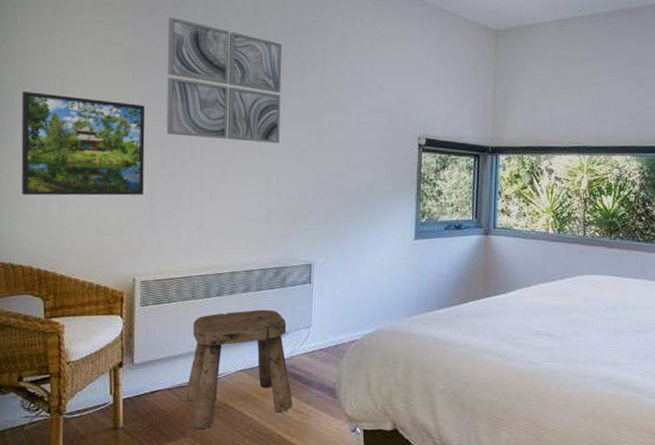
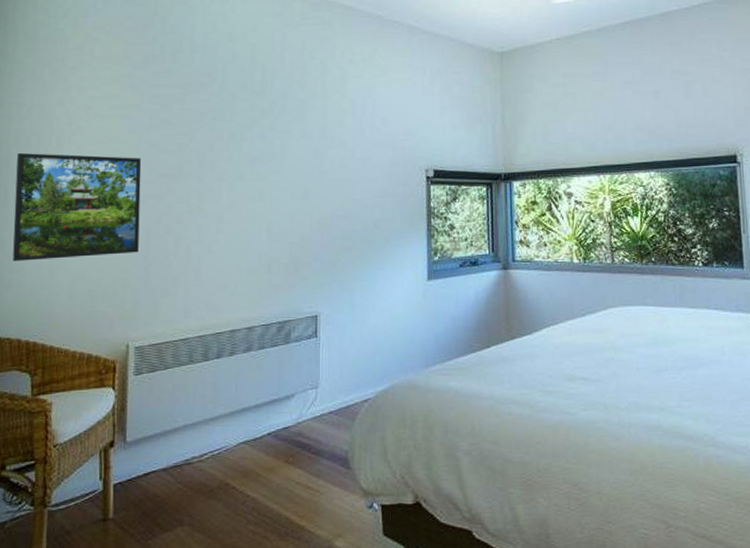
wall art: present [166,17,282,143] -> none [163,66,281,188]
stool: present [186,309,293,429] -> none [182,370,301,516]

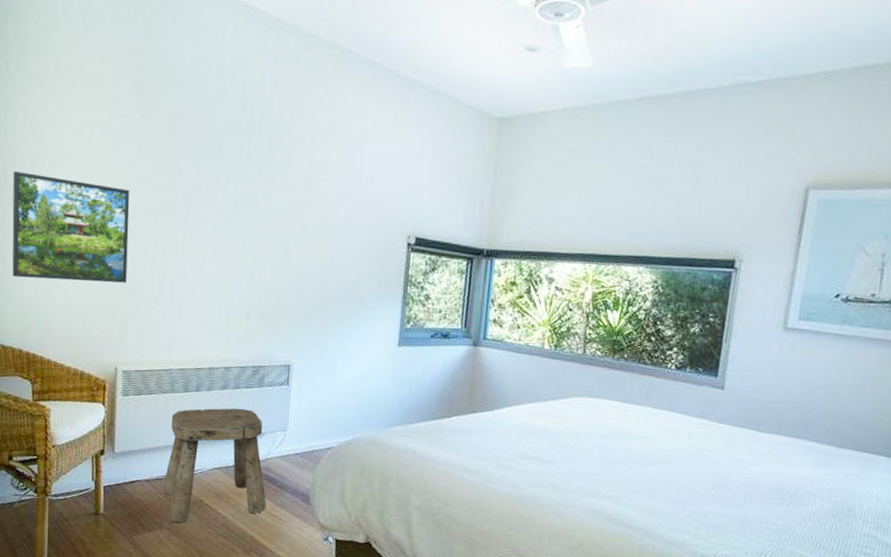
stool: none [182,370,301,516] -> present [163,408,266,523]

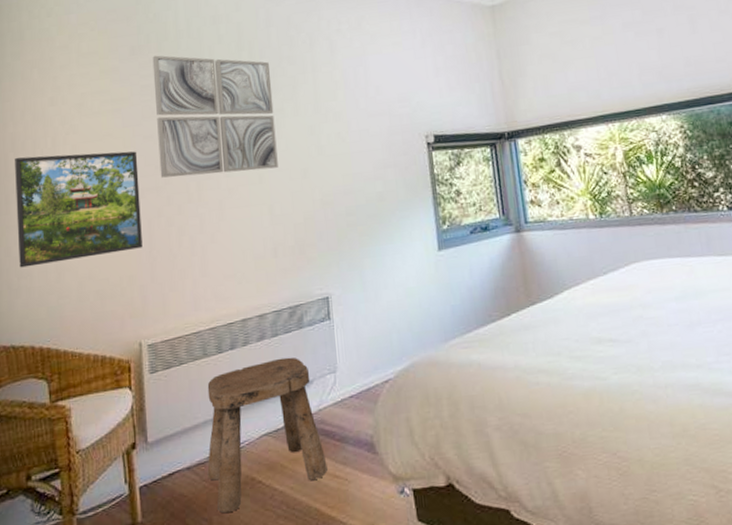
wall art: none [150,96,269,236] -> present [152,55,278,178]

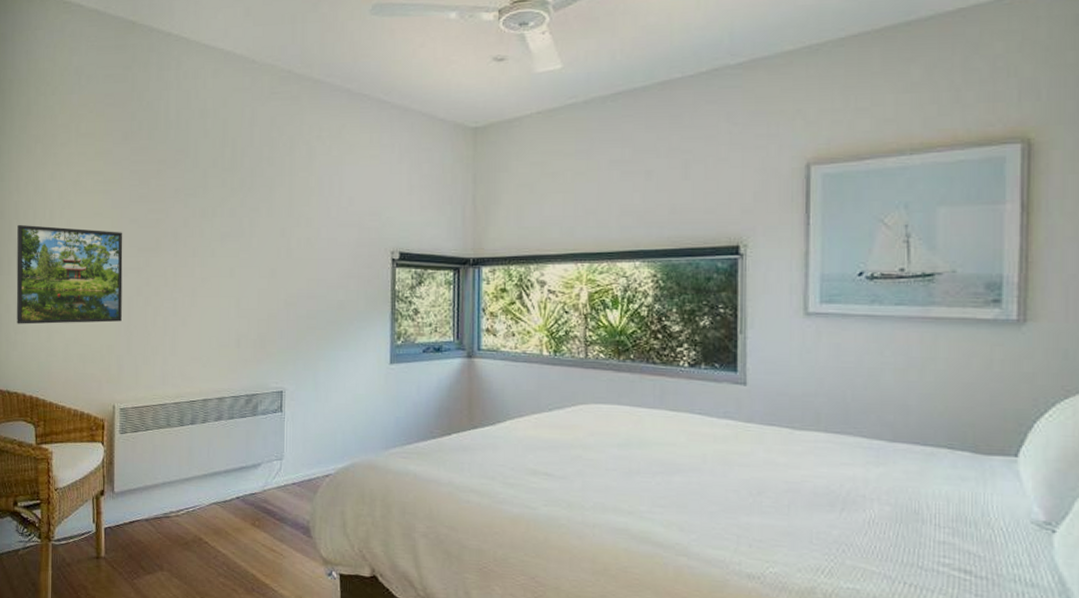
wall art: present [152,55,278,178] -> none [142,143,250,264]
stool: present [207,357,328,514] -> none [162,439,266,564]

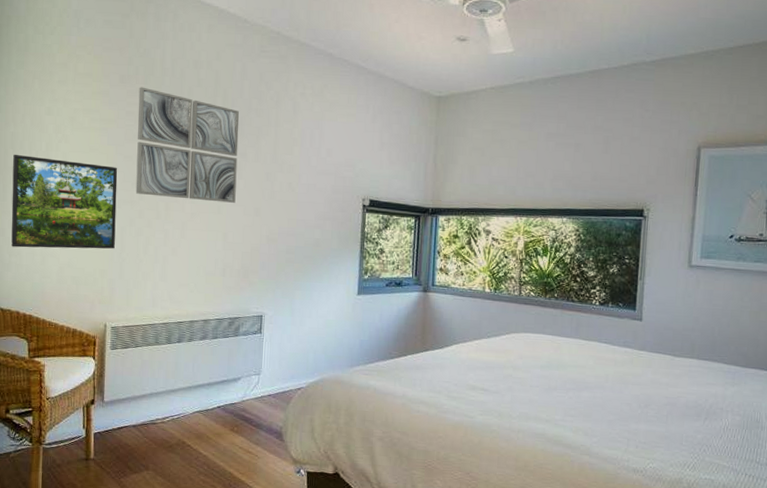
wall art: none [142,143,250,264] -> present [135,87,240,203]

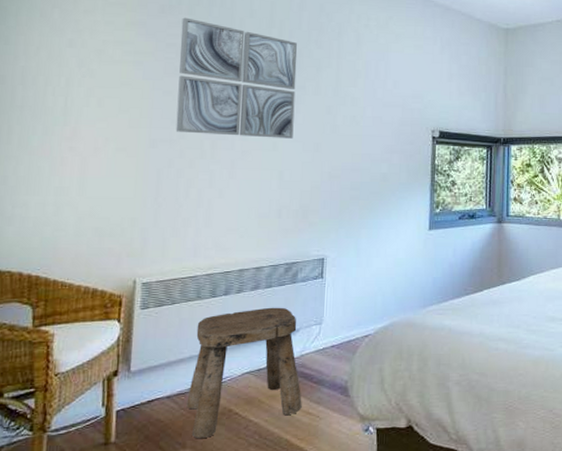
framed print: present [11,154,118,249] -> none [15,90,155,197]
stool: none [148,356,243,464] -> present [186,307,302,439]

